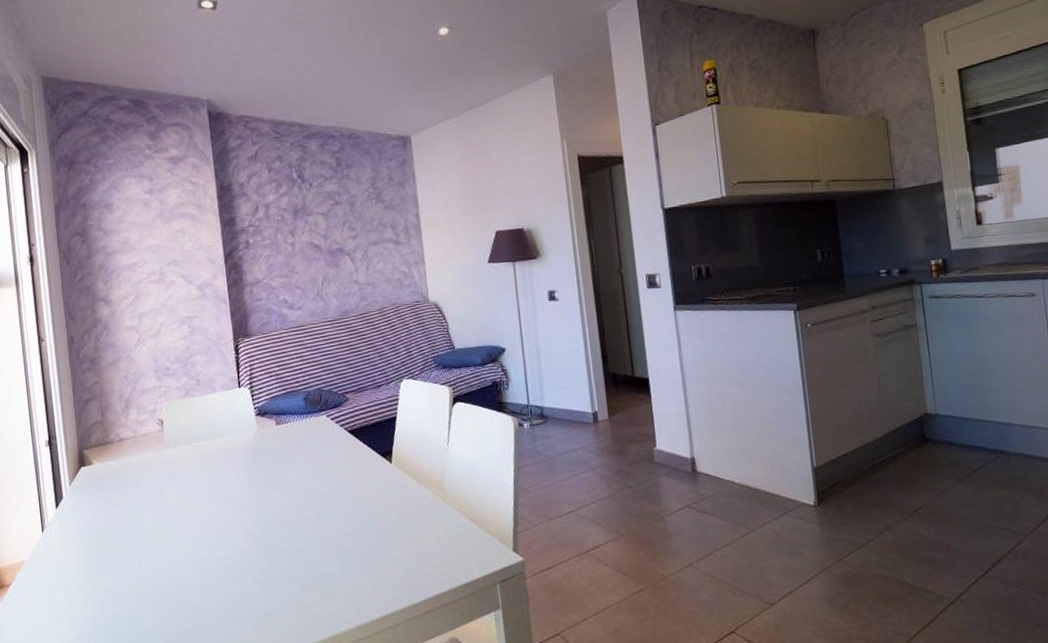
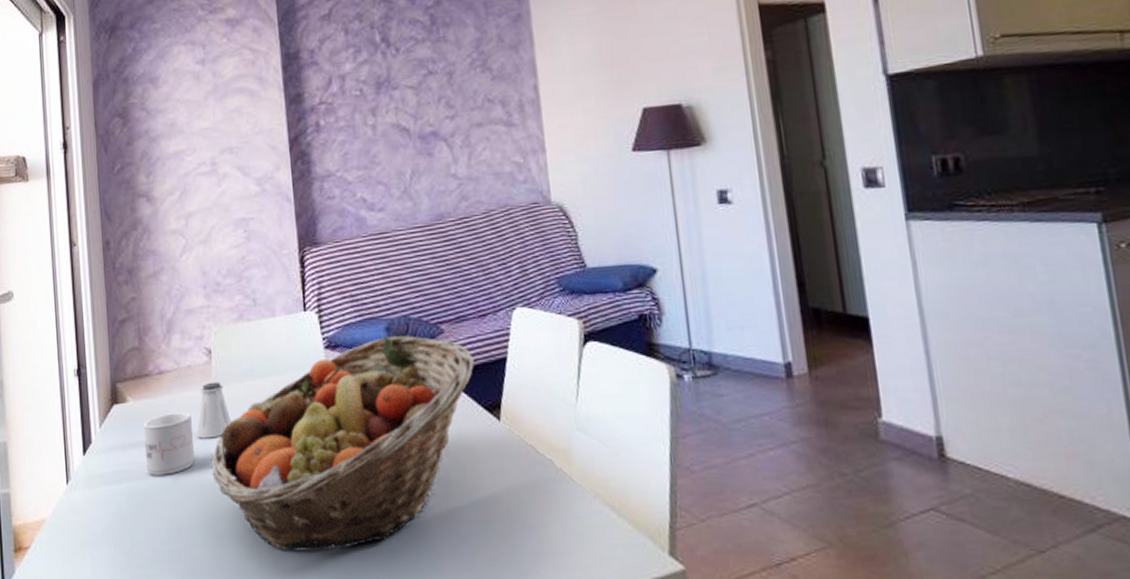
mug: none [107,470,151,521] -> present [143,412,195,476]
saltshaker: none [152,445,182,490] -> present [196,382,232,439]
fruit basket: none [165,403,372,570] -> present [211,335,475,551]

